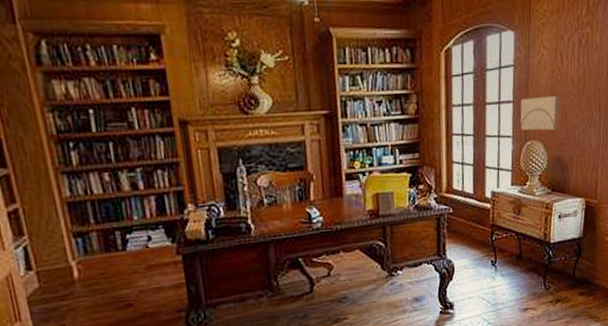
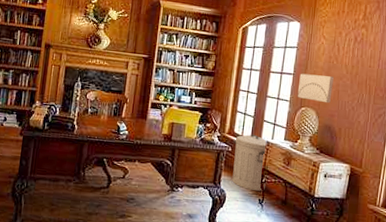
trash can: none [456,186,496,253] -> present [232,134,268,191]

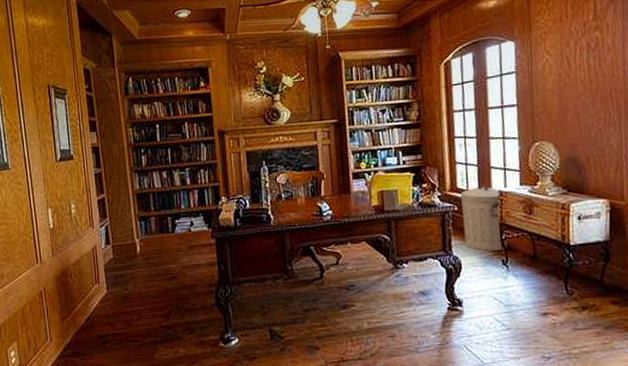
wall art: present [297,73,334,103] -> none [525,98,571,132]

